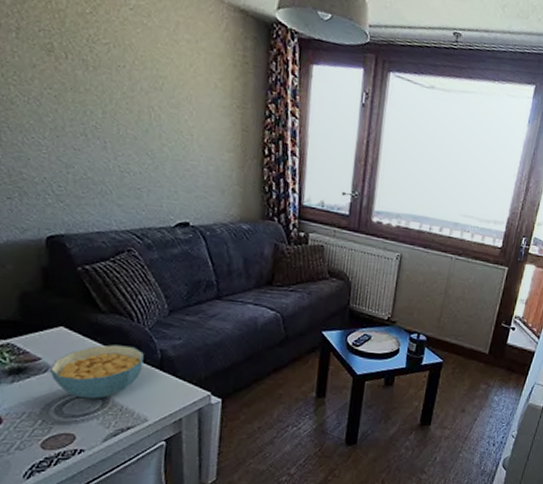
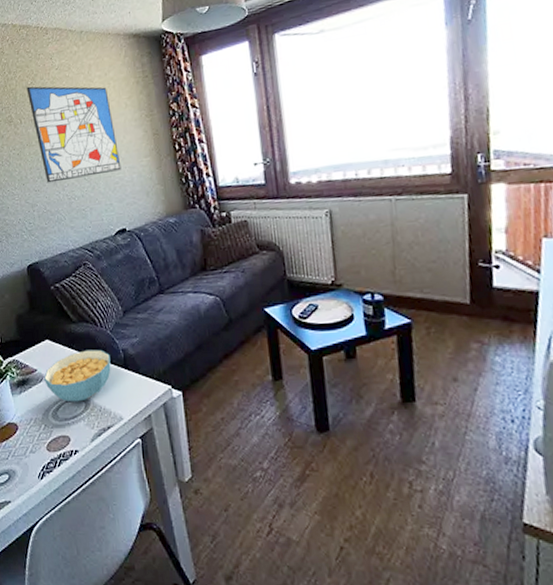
wall art: none [81,15,197,158] -> present [26,86,121,183]

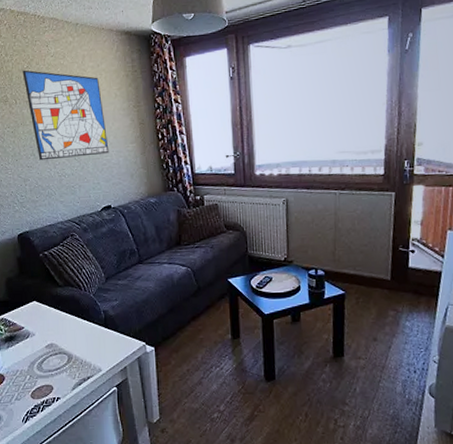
cereal bowl: present [44,349,111,402] -> none [31,310,93,356]

